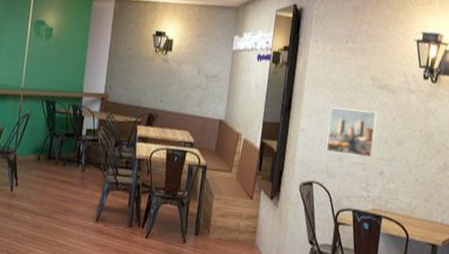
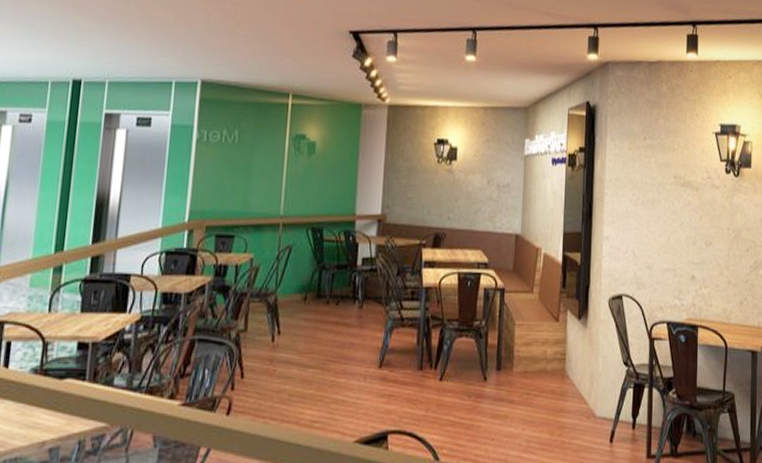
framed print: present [326,107,379,158] -> none [633,210,684,263]

